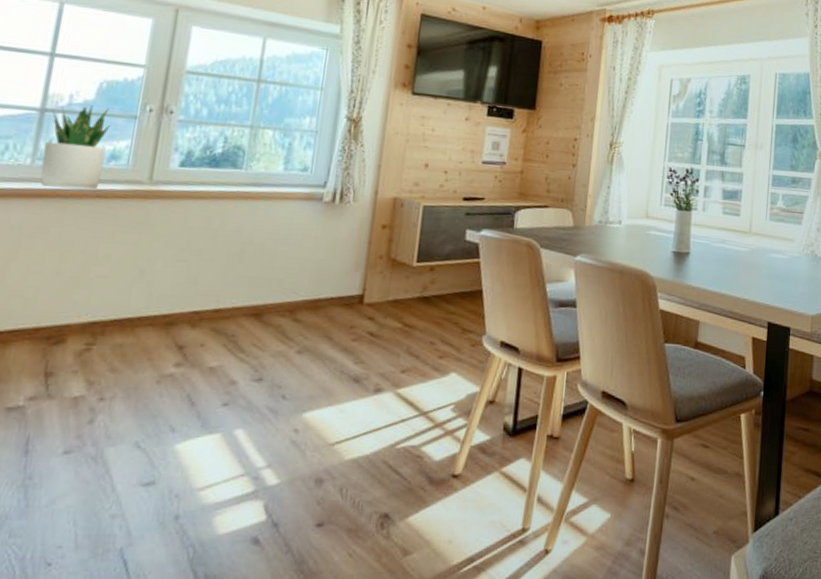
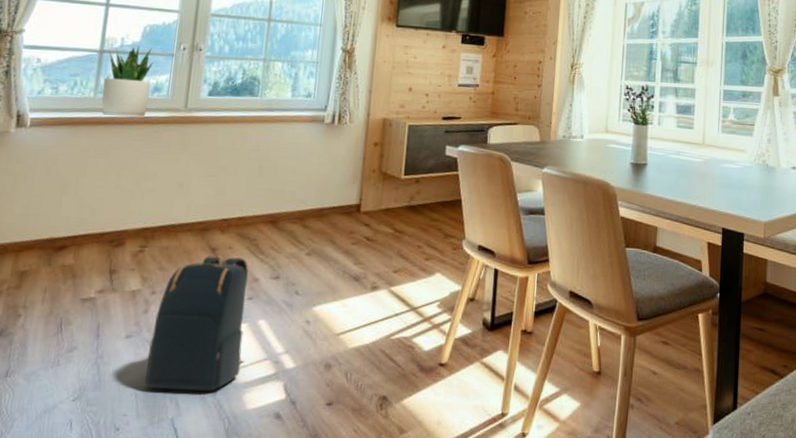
backpack: none [86,354,224,514] -> present [144,255,249,391]

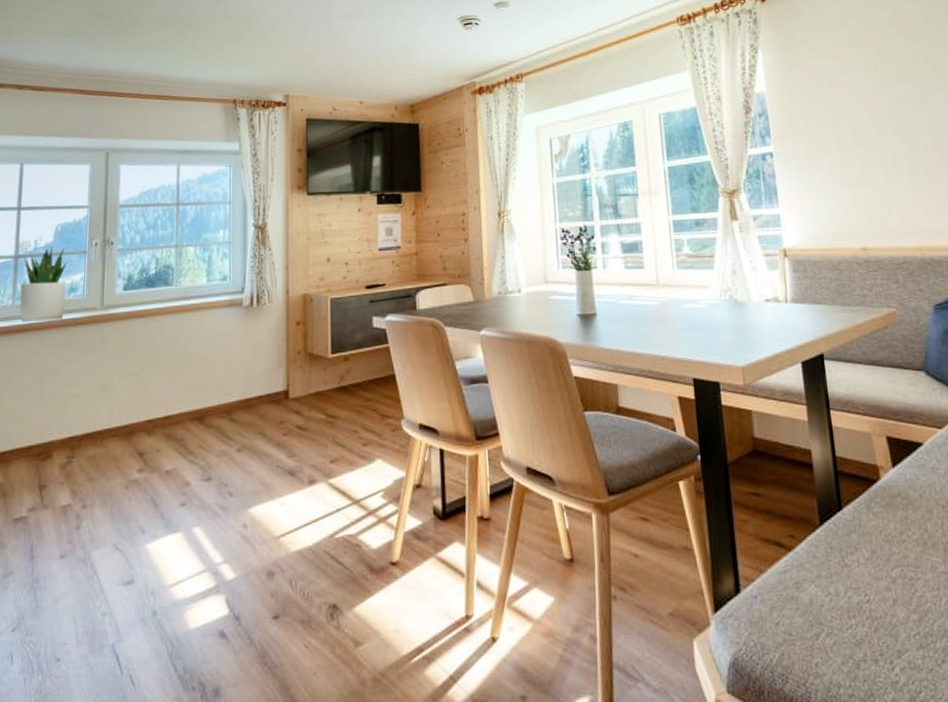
backpack: present [144,255,249,391] -> none [82,460,182,612]

